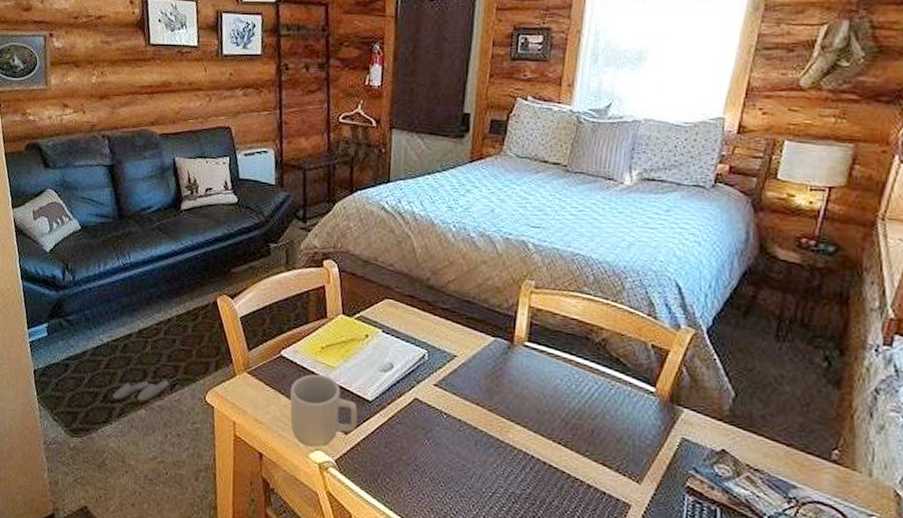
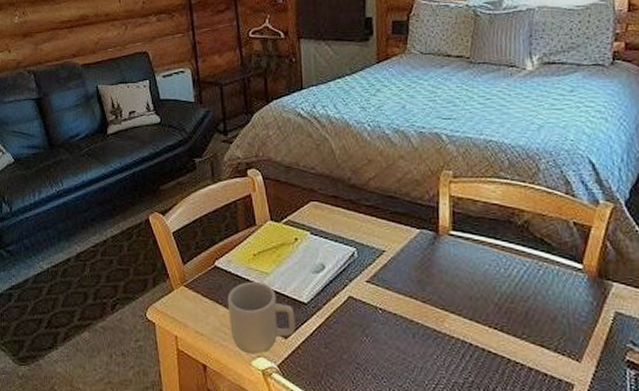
slippers: present [113,380,169,402] -> none [56,301,110,325]

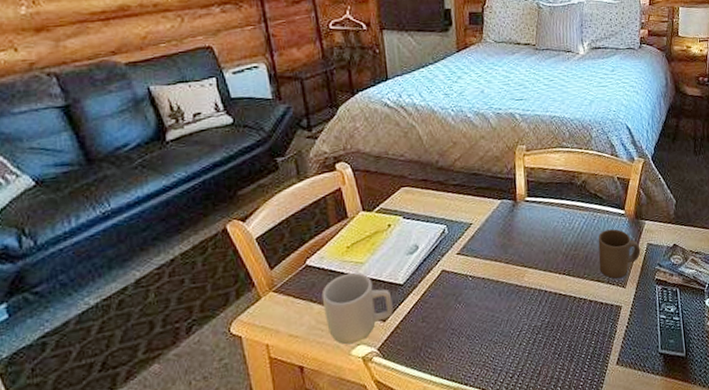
mug: none [543,285,605,348] -> present [598,229,641,279]

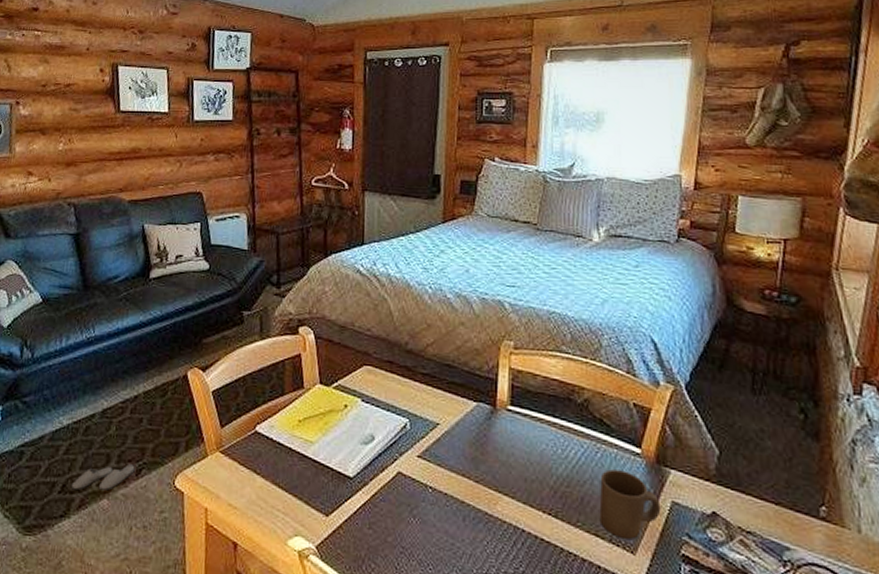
slippers: none [114,324,184,365] -> present [72,464,135,490]
mug: present [321,272,393,345] -> none [265,450,339,533]

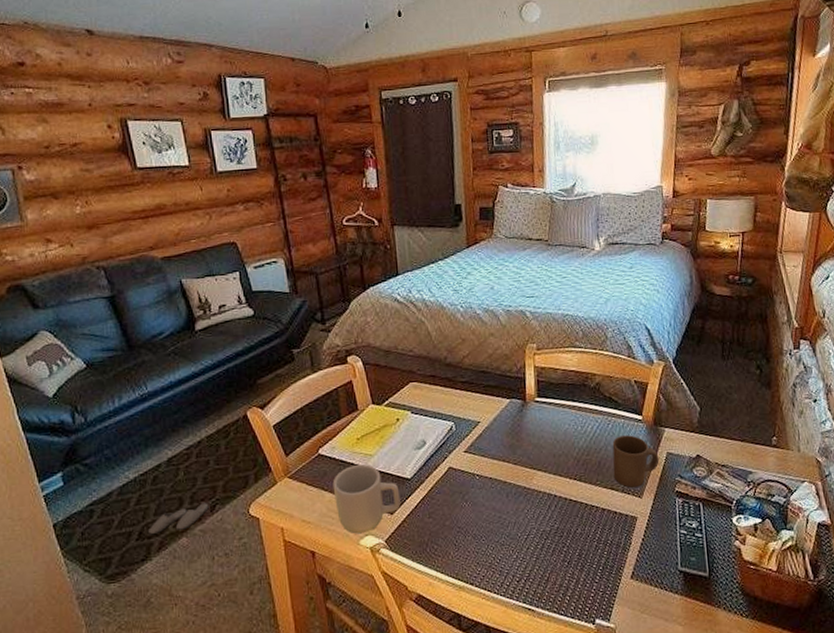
mug: none [265,450,339,533] -> present [332,464,401,534]

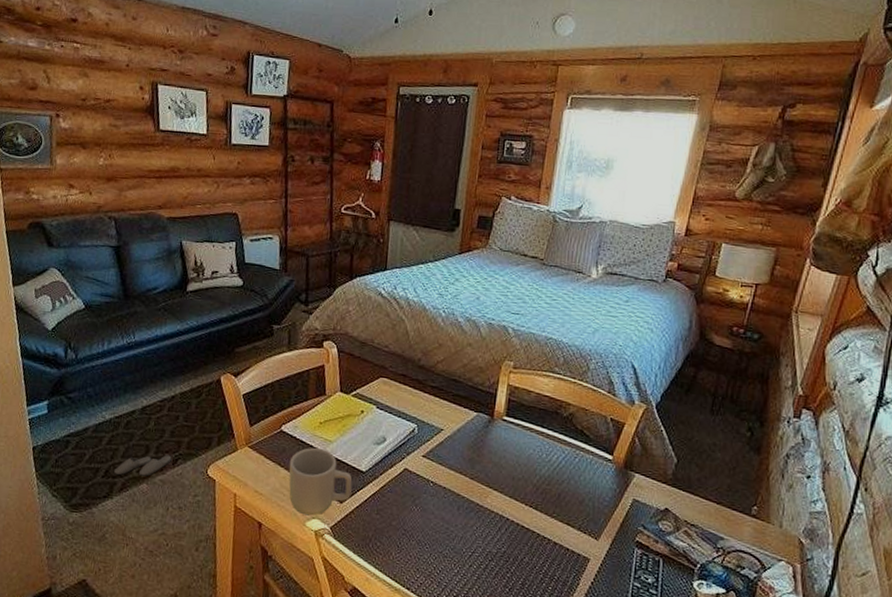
mug: present [612,435,660,488] -> none [572,472,624,528]

